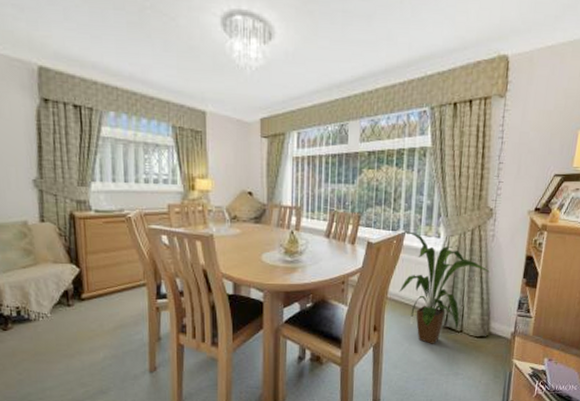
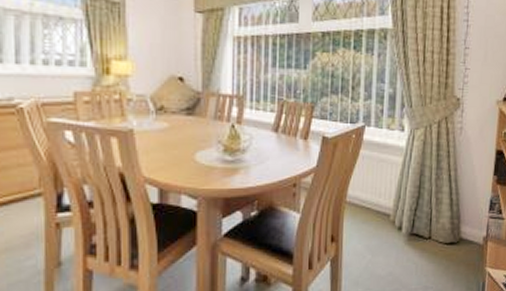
house plant: present [399,231,490,344] -> none [359,124,459,254]

